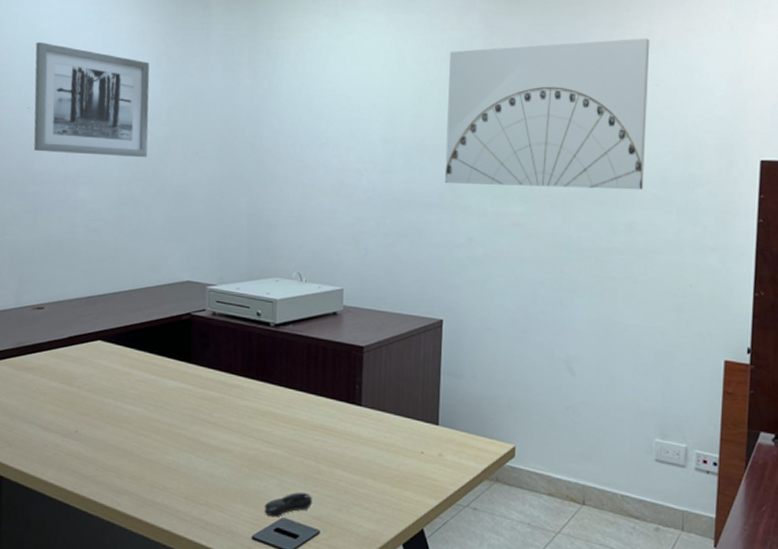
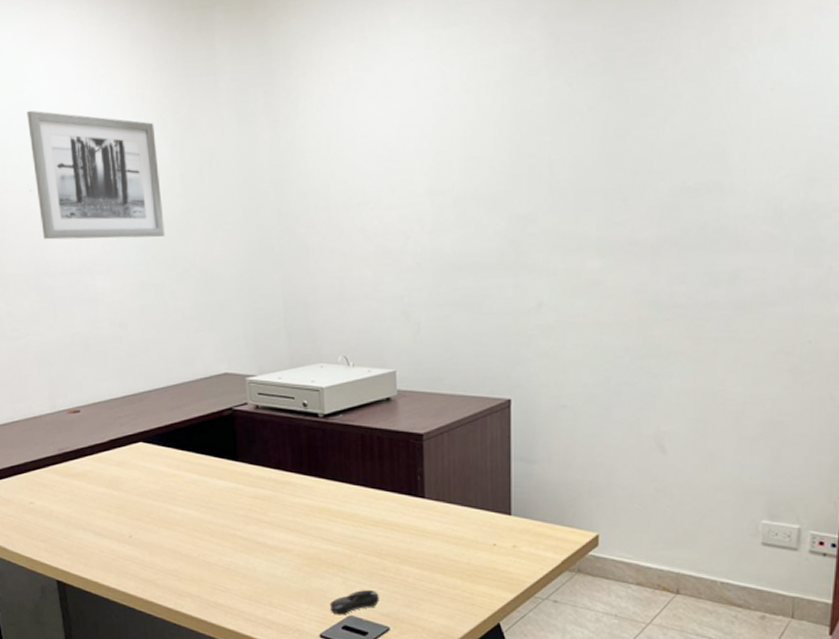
wall art: present [444,38,650,190] -> none [504,26,763,239]

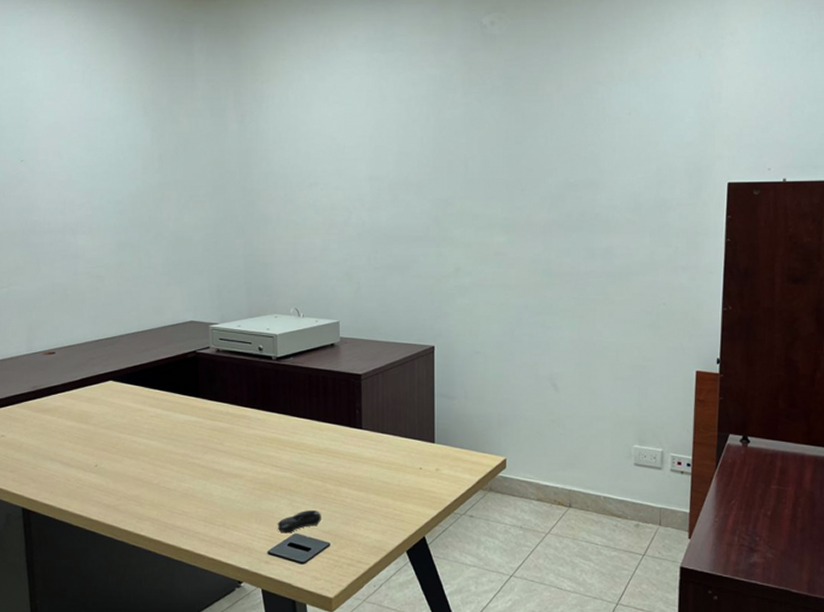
wall art: present [27,110,166,240] -> none [23,94,143,204]

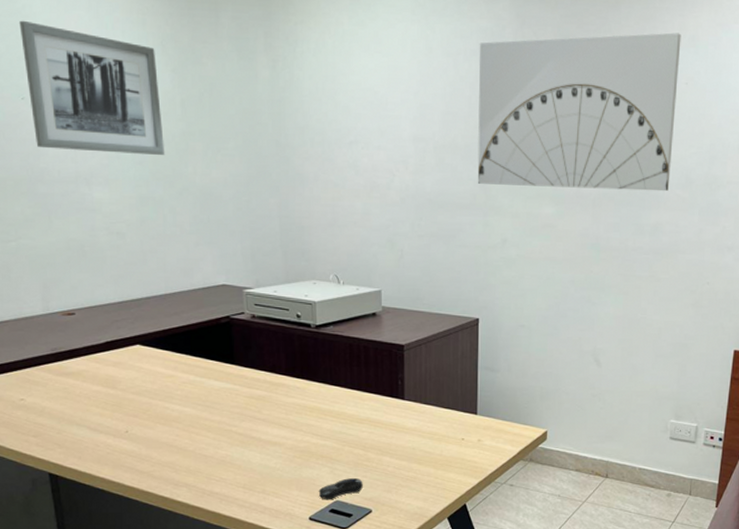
wall art: none [23,94,143,204] -> present [19,20,165,155]
wall art: none [429,68,622,217] -> present [477,32,681,192]

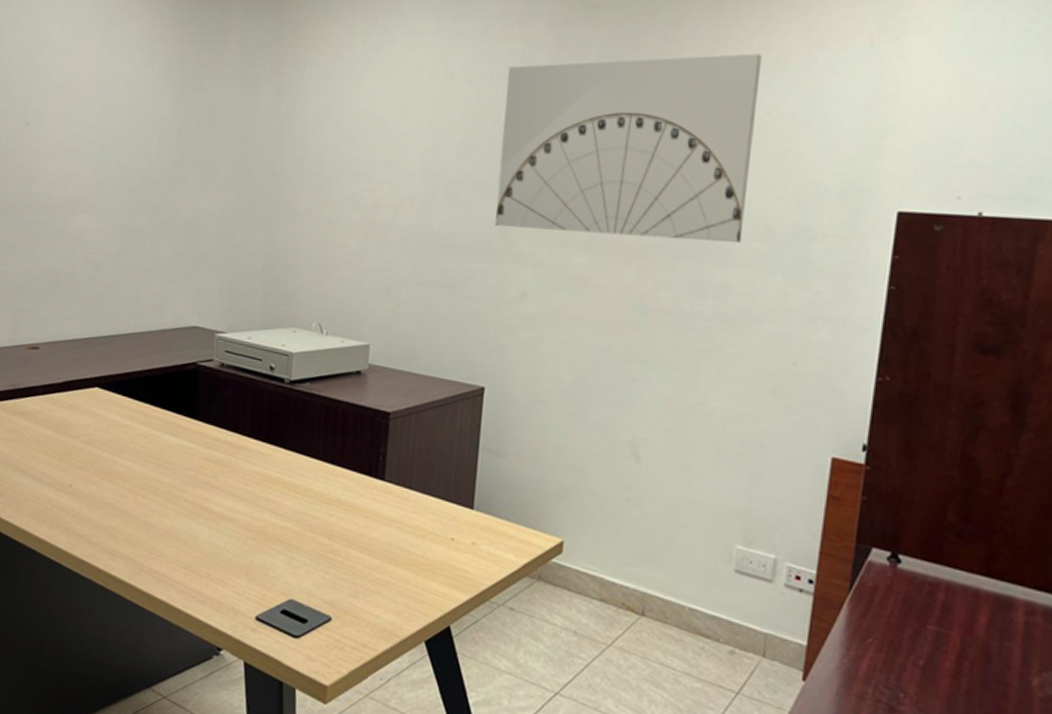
wall art: present [19,20,165,155] -> none [32,48,160,183]
computer mouse: present [318,478,363,500] -> none [270,572,325,598]

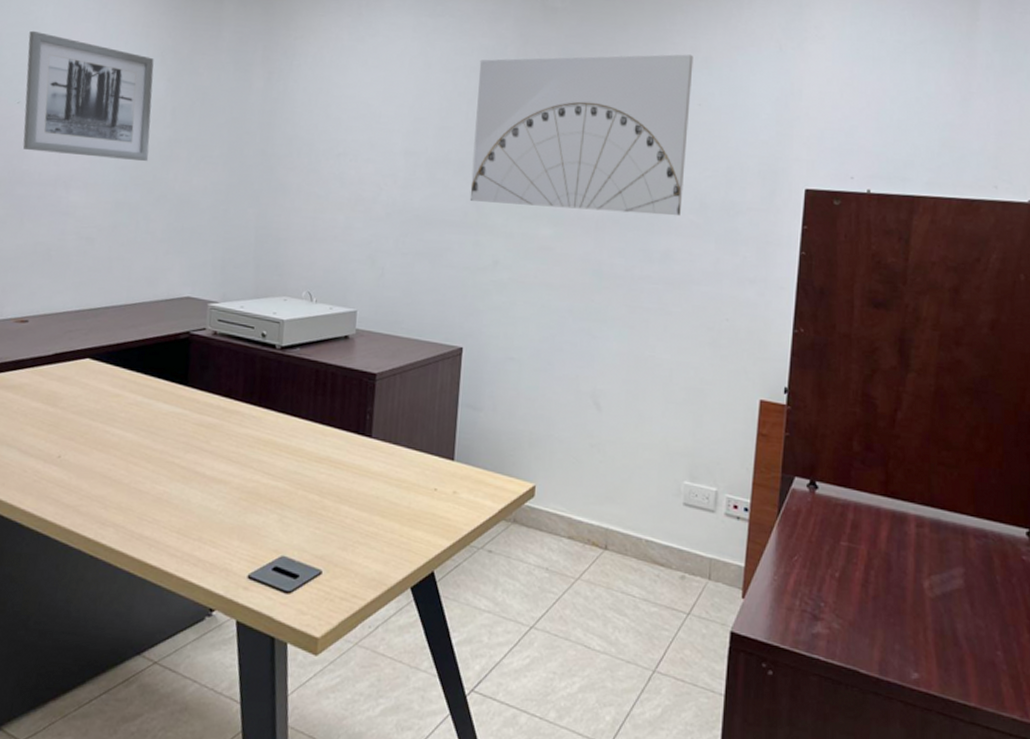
wall art: none [32,48,160,183] -> present [23,30,154,161]

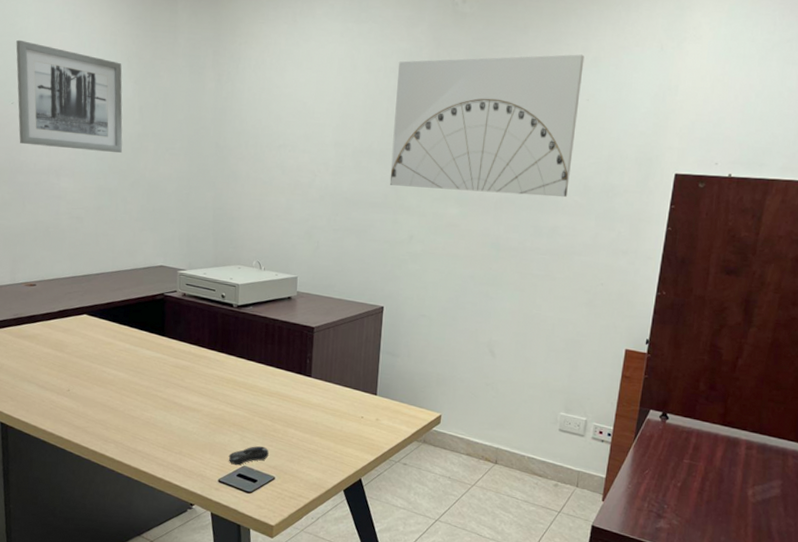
computer mouse: none [262,529,315,555] -> present [228,446,269,465]

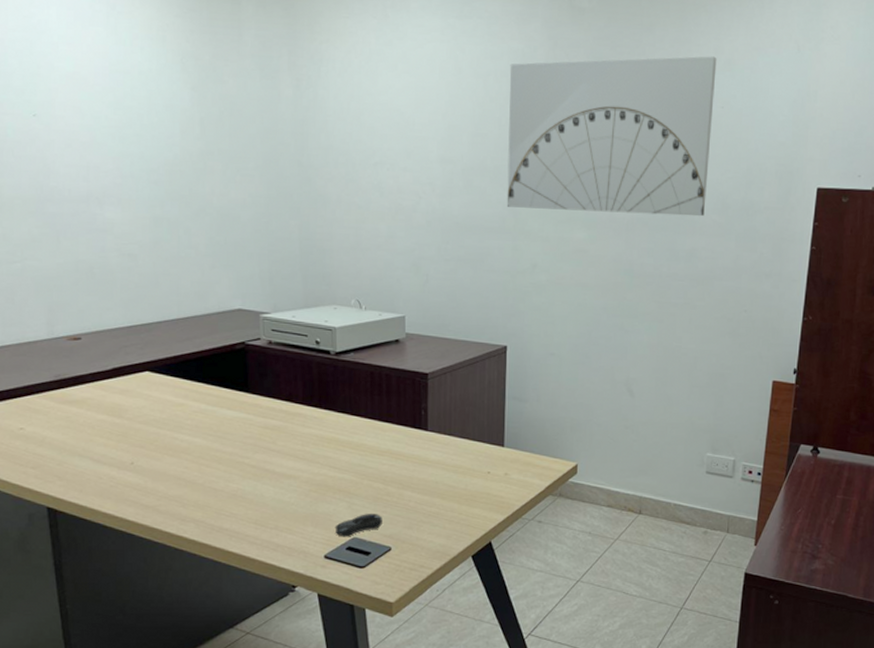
wall art: present [16,39,123,153] -> none [34,35,182,175]

